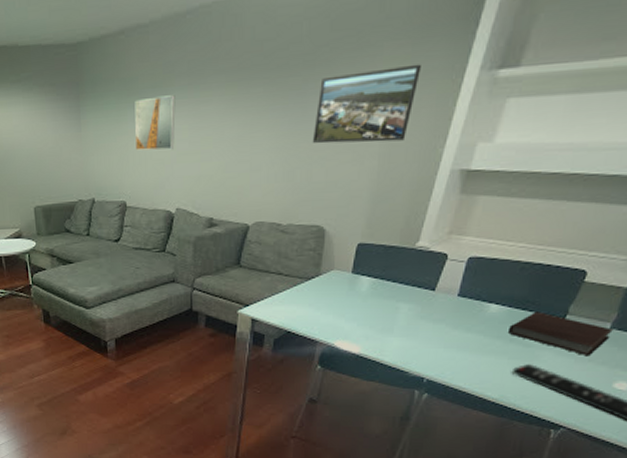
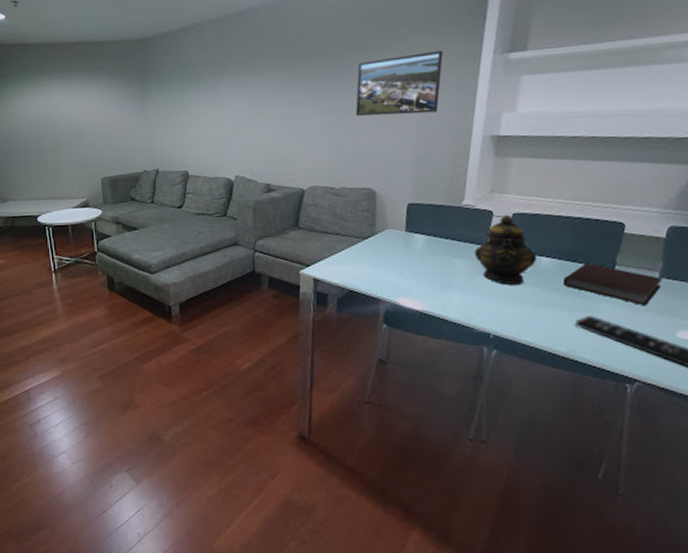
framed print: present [134,95,176,151] -> none [194,79,232,126]
teapot: none [420,258,487,332] -> present [473,214,538,286]

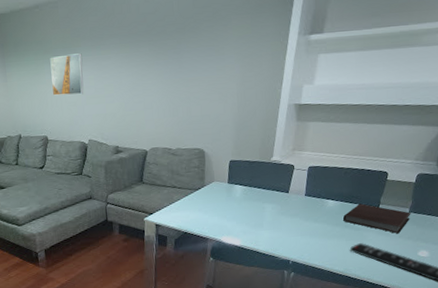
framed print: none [194,79,232,126] -> present [50,53,84,96]
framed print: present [355,50,443,117] -> none [188,31,259,88]
teapot: present [473,214,538,286] -> none [279,167,326,223]

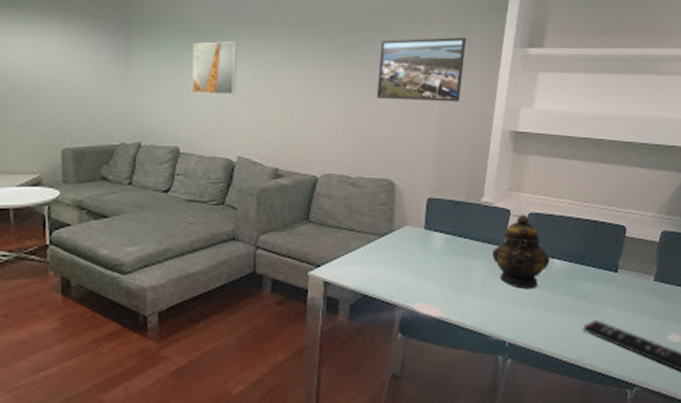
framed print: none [188,31,259,88] -> present [376,37,466,102]
teapot: none [279,167,326,223] -> present [491,213,551,289]
notebook: present [342,203,411,234] -> none [572,266,657,310]

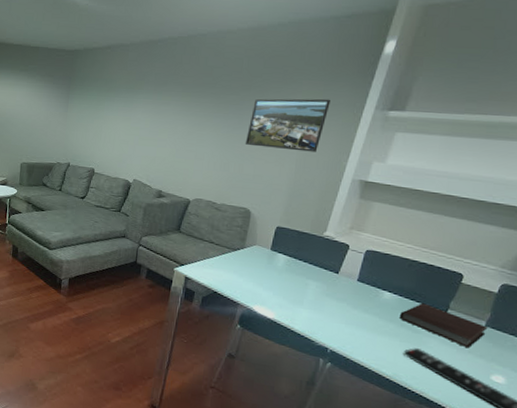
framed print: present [191,41,238,95] -> none [107,95,143,135]
teapot: present [491,213,551,289] -> none [326,249,381,312]
notebook: none [572,266,657,310] -> present [399,303,488,349]

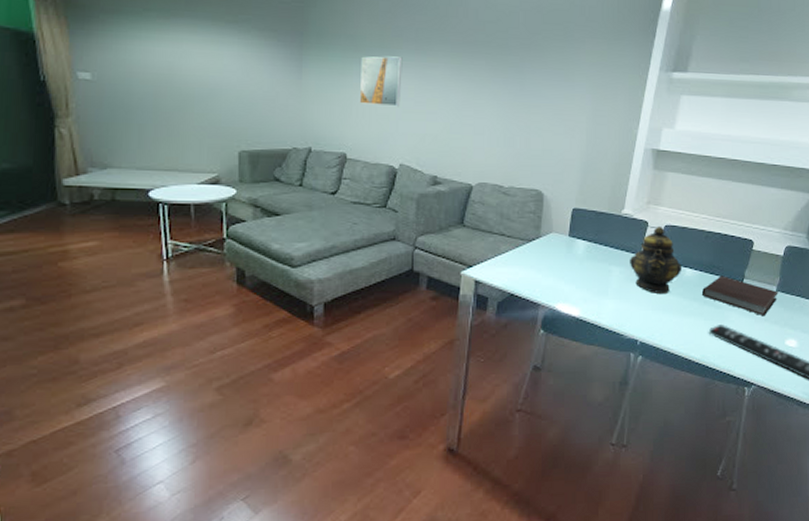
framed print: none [107,95,143,135] -> present [359,56,403,107]
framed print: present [245,99,330,152] -> none [529,59,615,120]
teapot: none [326,249,381,312] -> present [629,225,683,295]

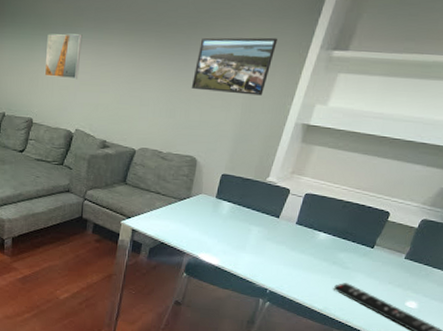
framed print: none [529,59,615,120] -> present [191,37,277,96]
teapot: present [629,225,683,295] -> none [267,193,317,253]
notebook: present [701,276,779,317] -> none [331,241,407,280]

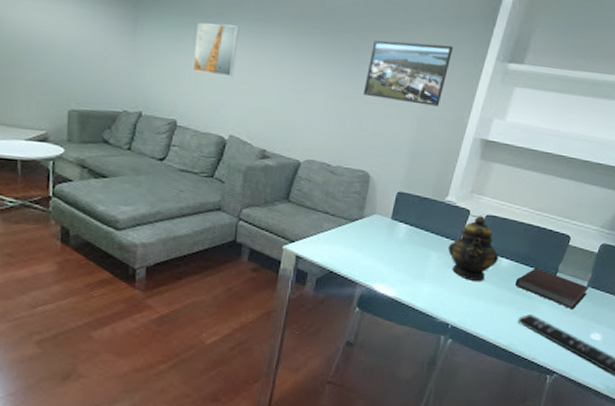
teapot: none [267,193,317,253] -> present [447,215,499,282]
notebook: none [331,241,407,280] -> present [514,268,589,310]

